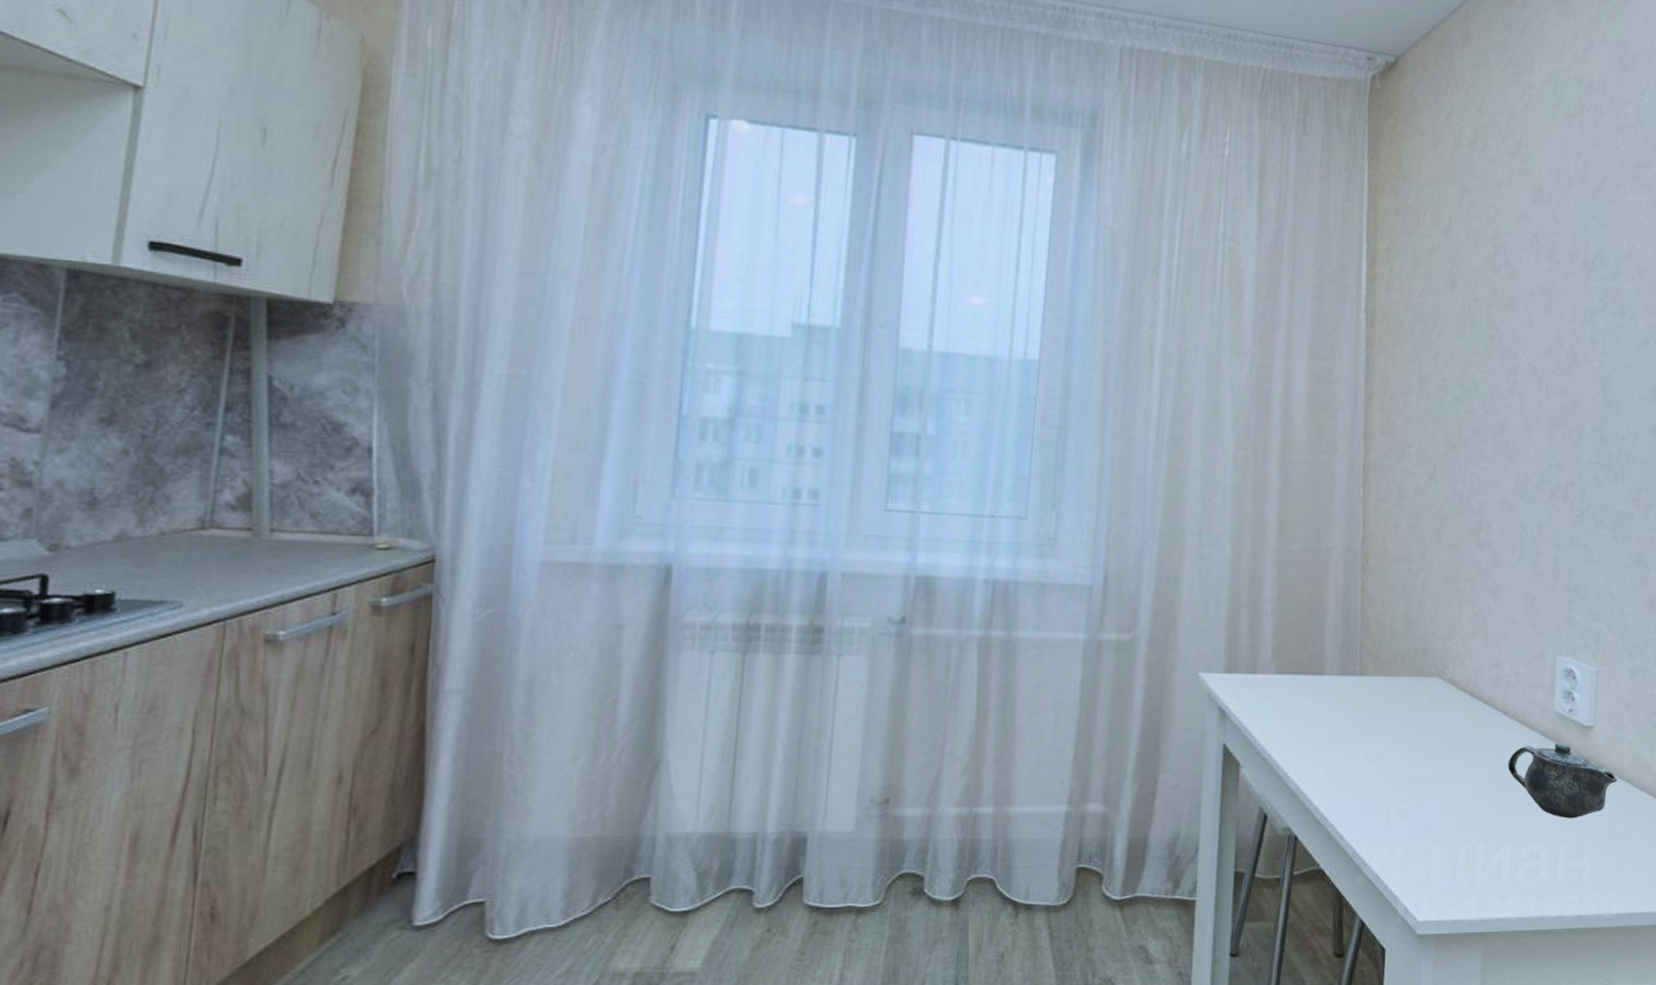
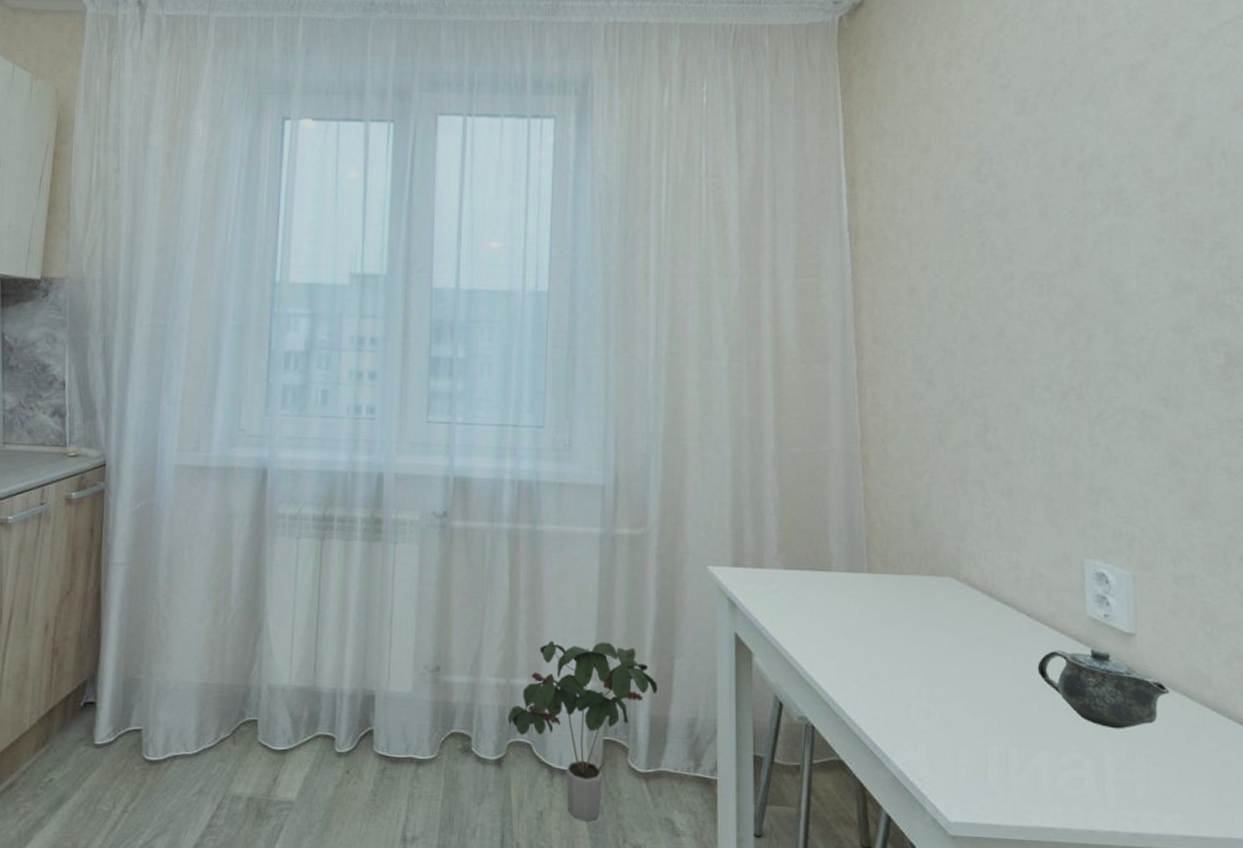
potted plant: none [969,760,1139,959] -> present [508,640,658,822]

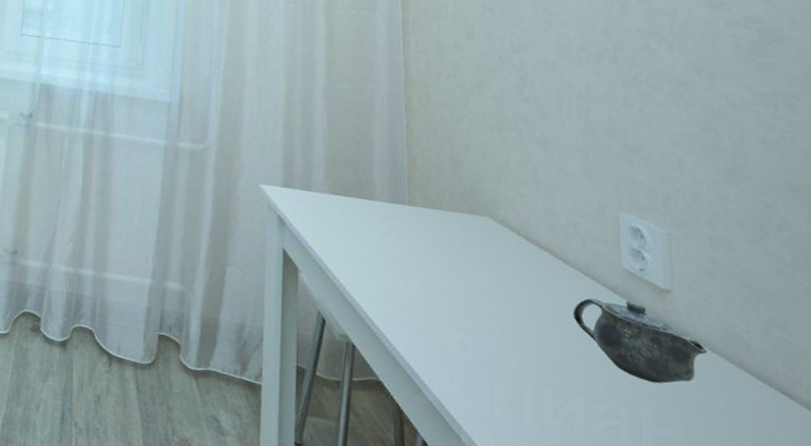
potted plant: present [508,640,658,822] -> none [74,237,210,410]

